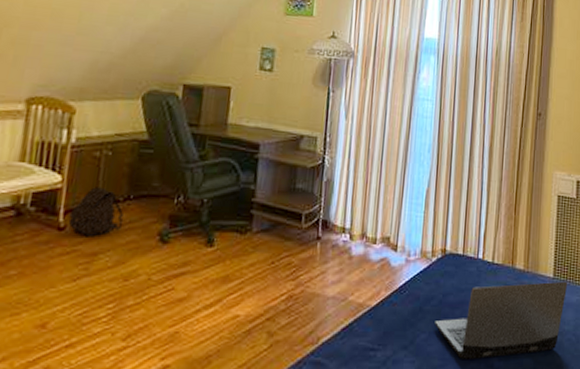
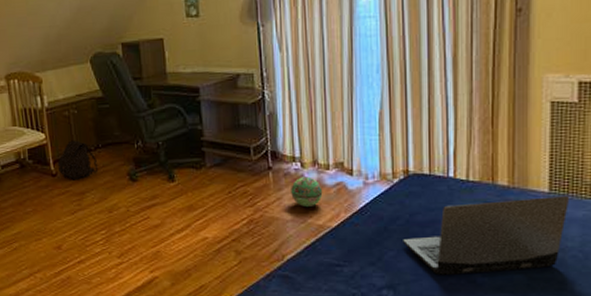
ball: none [336,250,368,284] -> present [291,176,323,208]

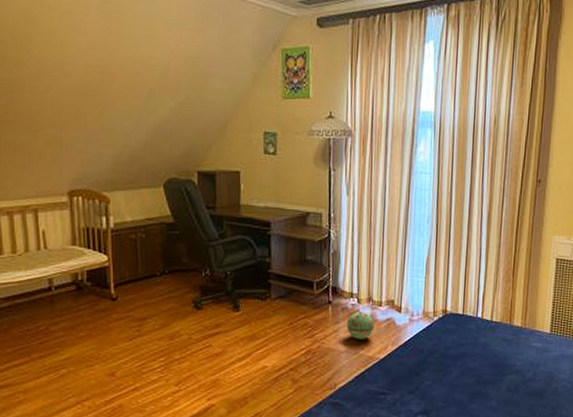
satchel: present [57,140,98,179] -> none [118,264,163,304]
laptop computer: present [403,195,570,275] -> none [438,336,565,402]

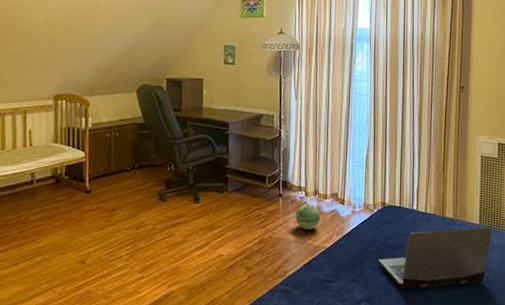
laptop computer: none [438,336,565,402] -> present [379,227,493,290]

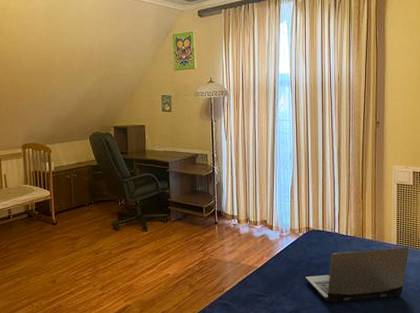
ball: present [296,204,321,231] -> none [230,230,252,253]

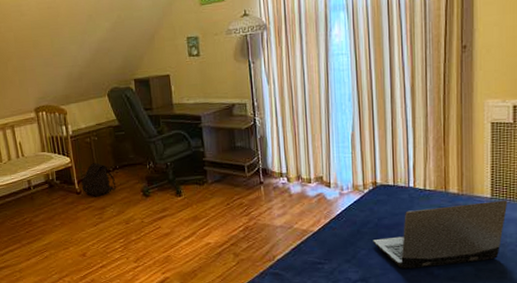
satchel: none [58,197,90,227] -> present [81,163,116,196]

